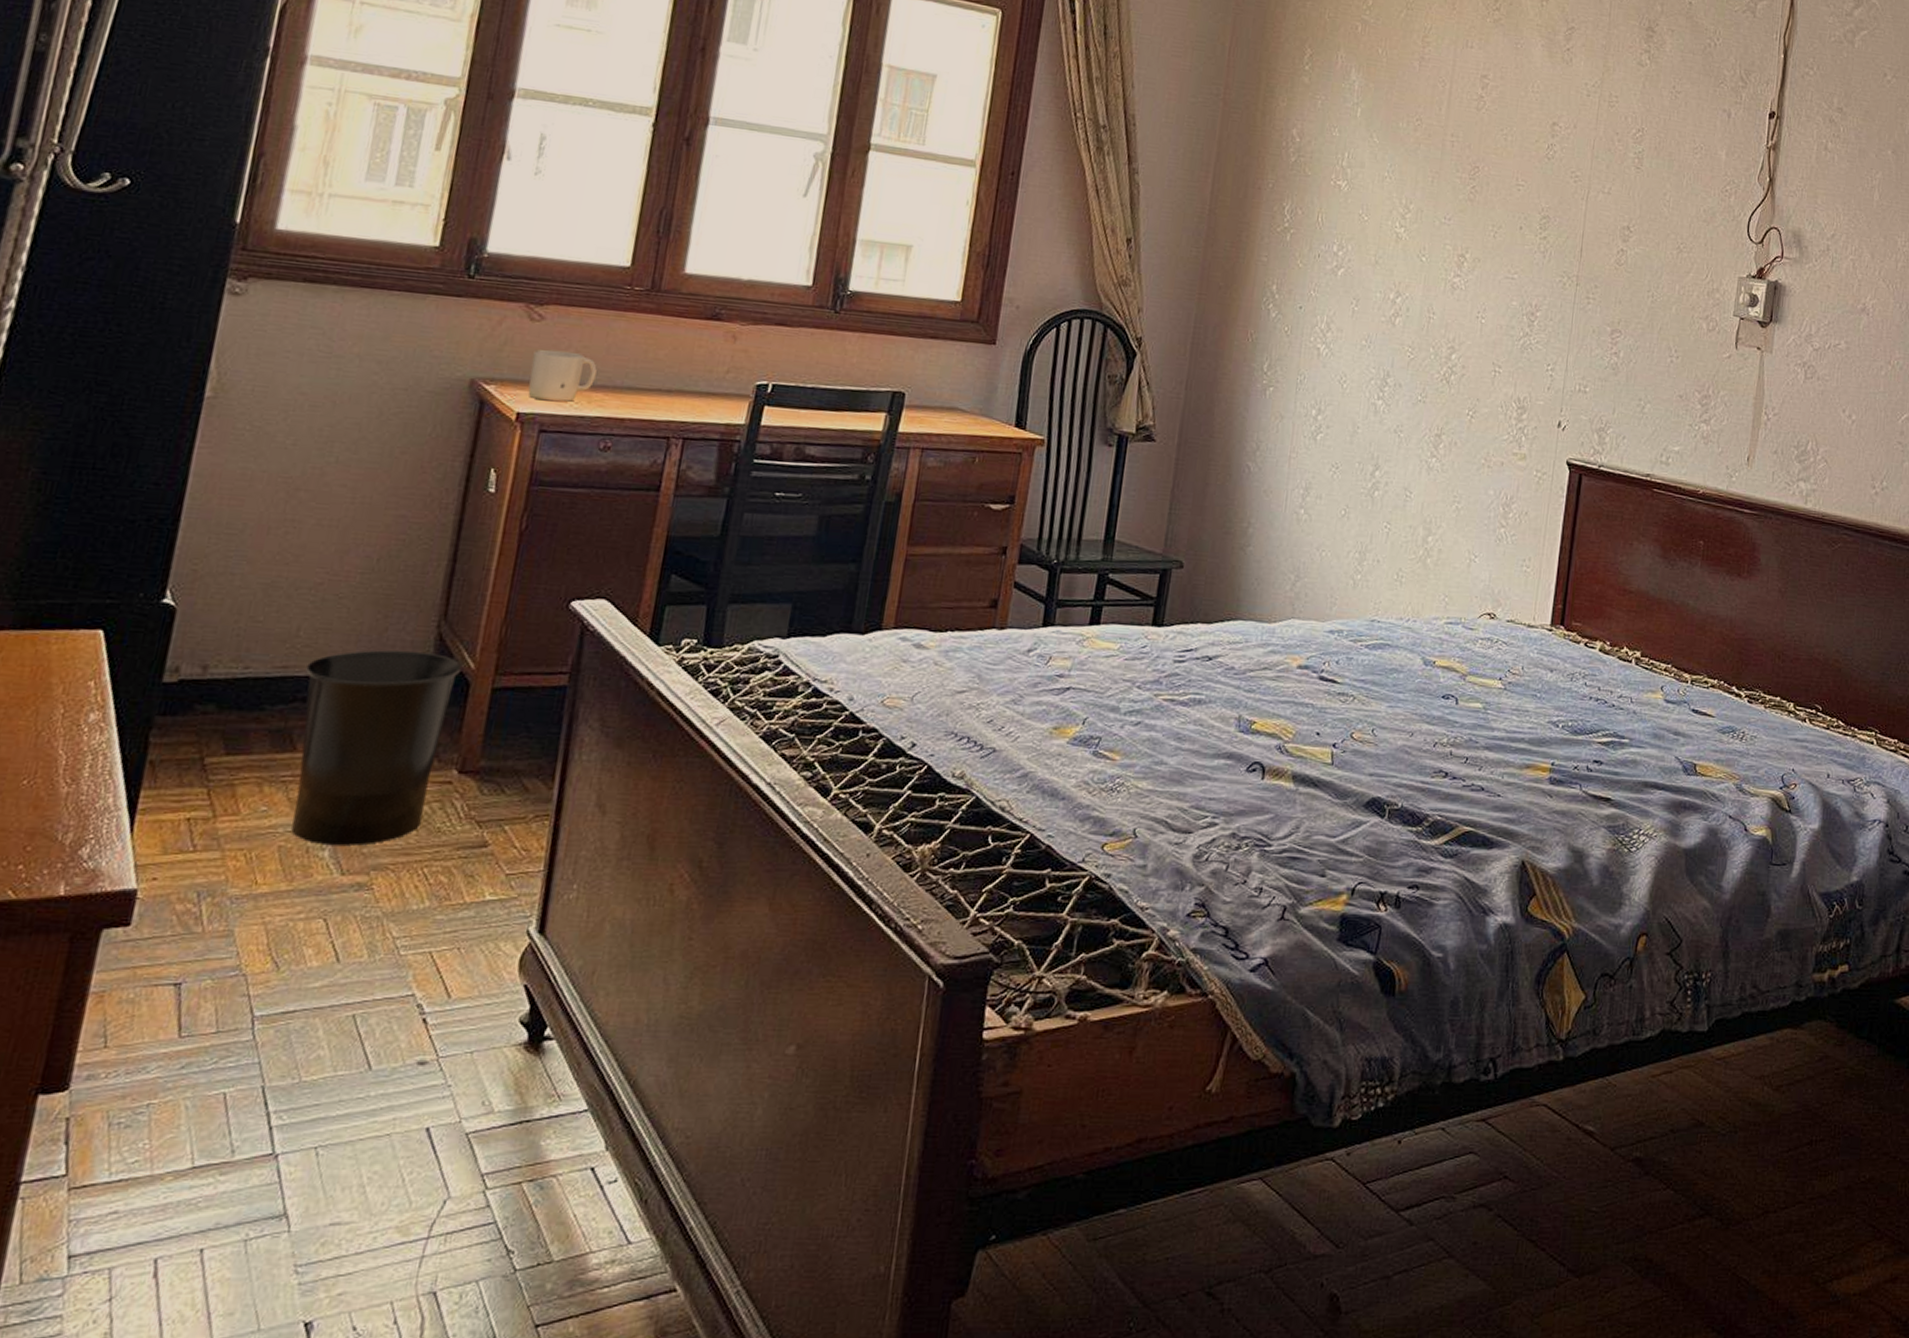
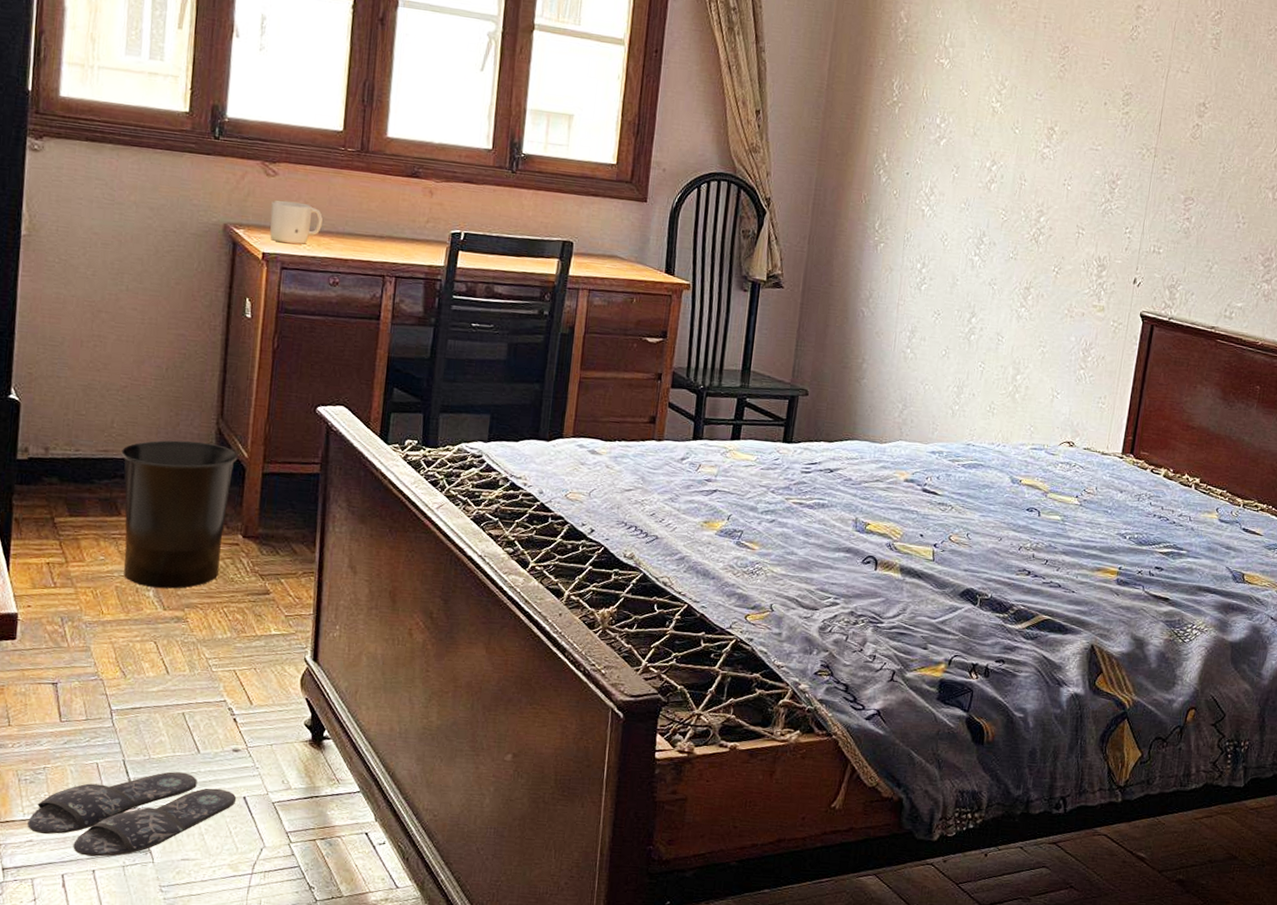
slippers: none [113,1098,417,1229] -> present [27,771,237,857]

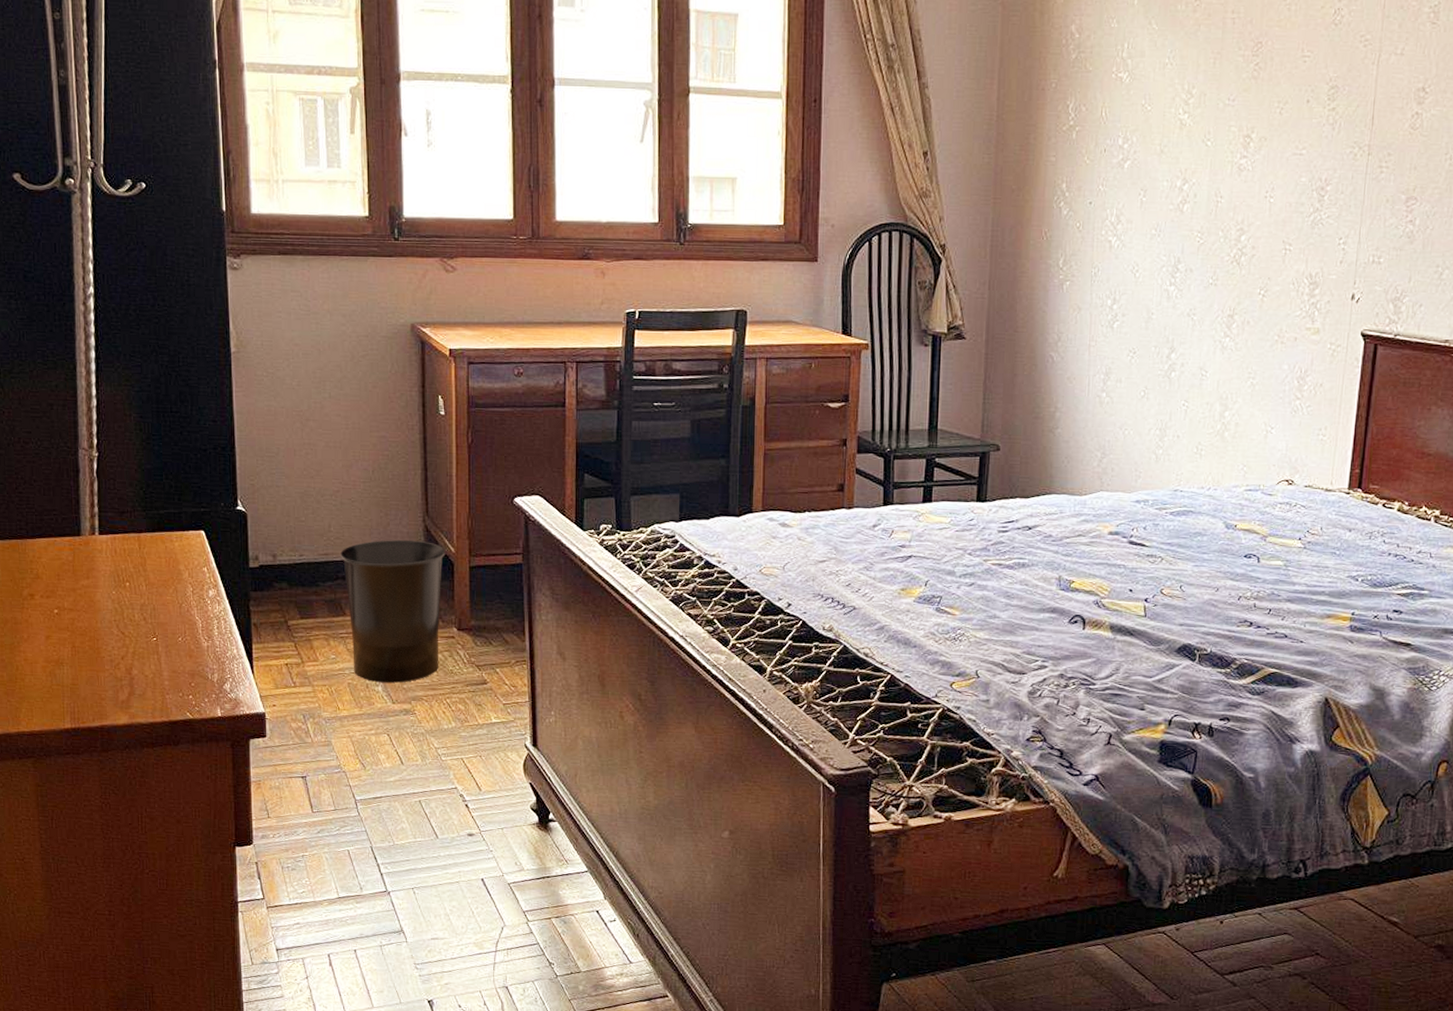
slippers: present [27,771,237,857] -> none [294,856,476,937]
mug: present [269,200,323,245] -> none [453,295,502,338]

